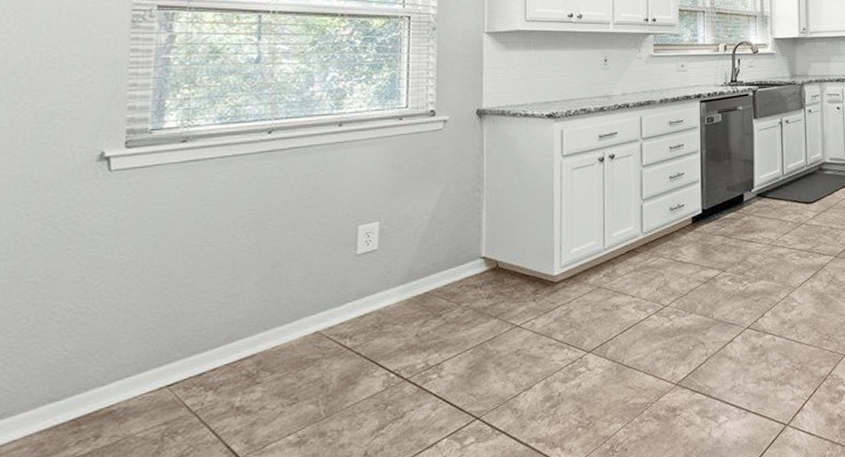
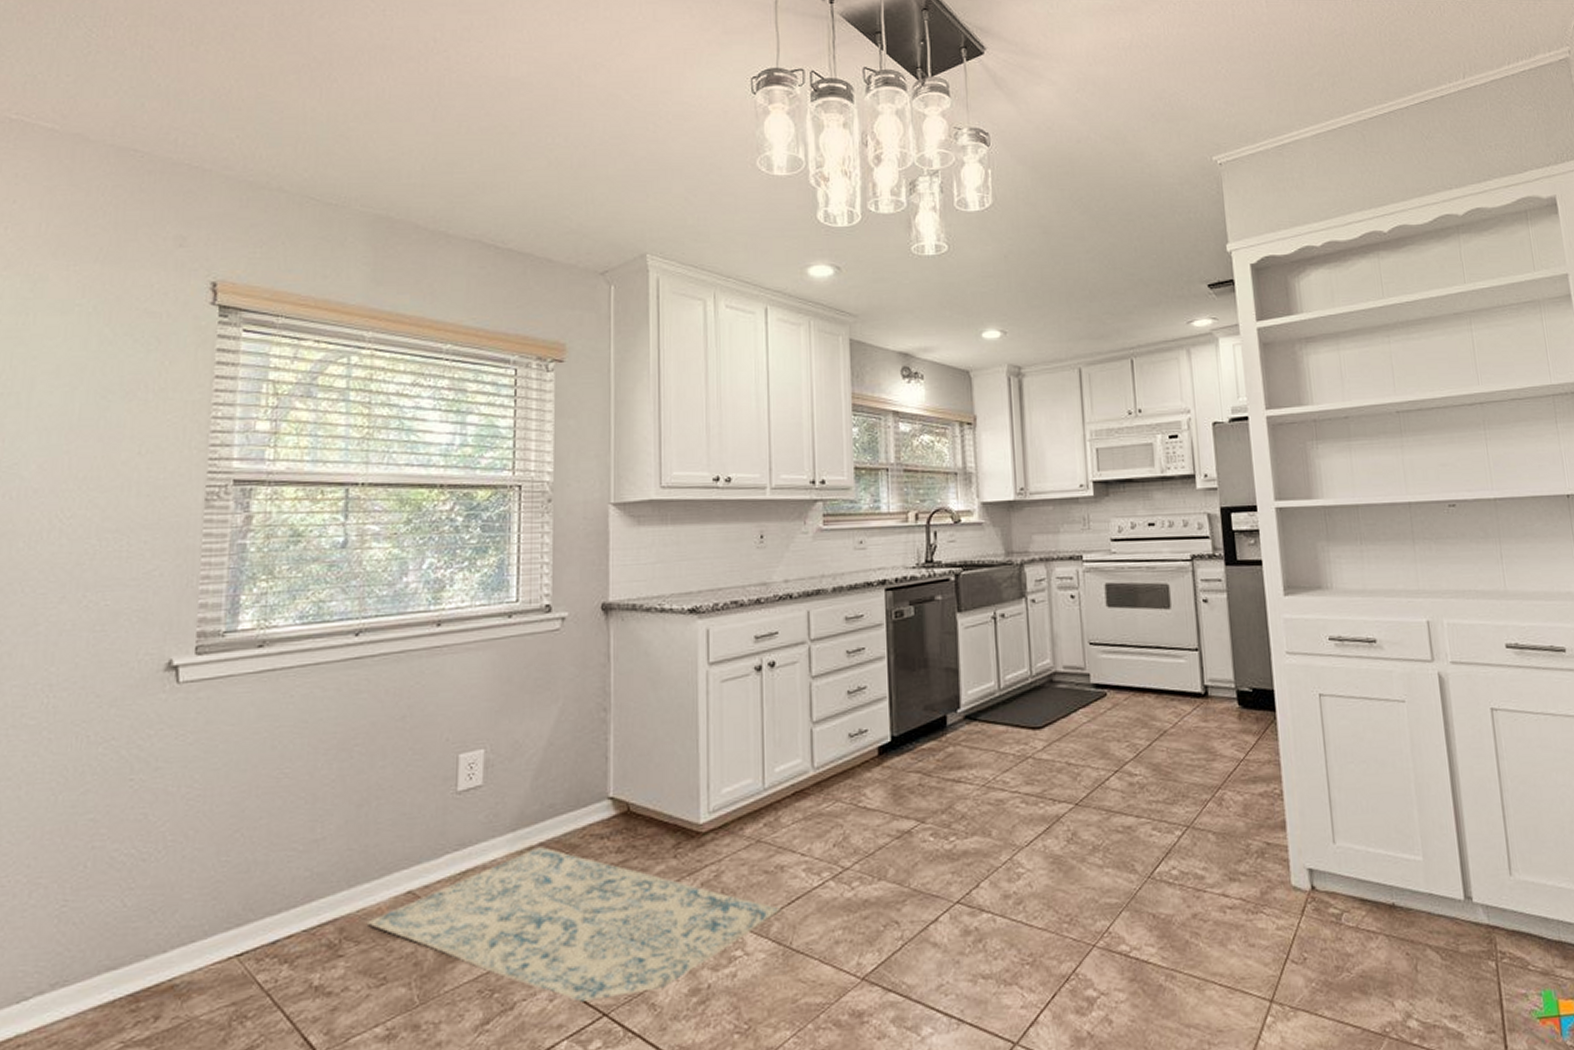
rug: none [281,295,616,410] -> present [368,847,781,1002]

